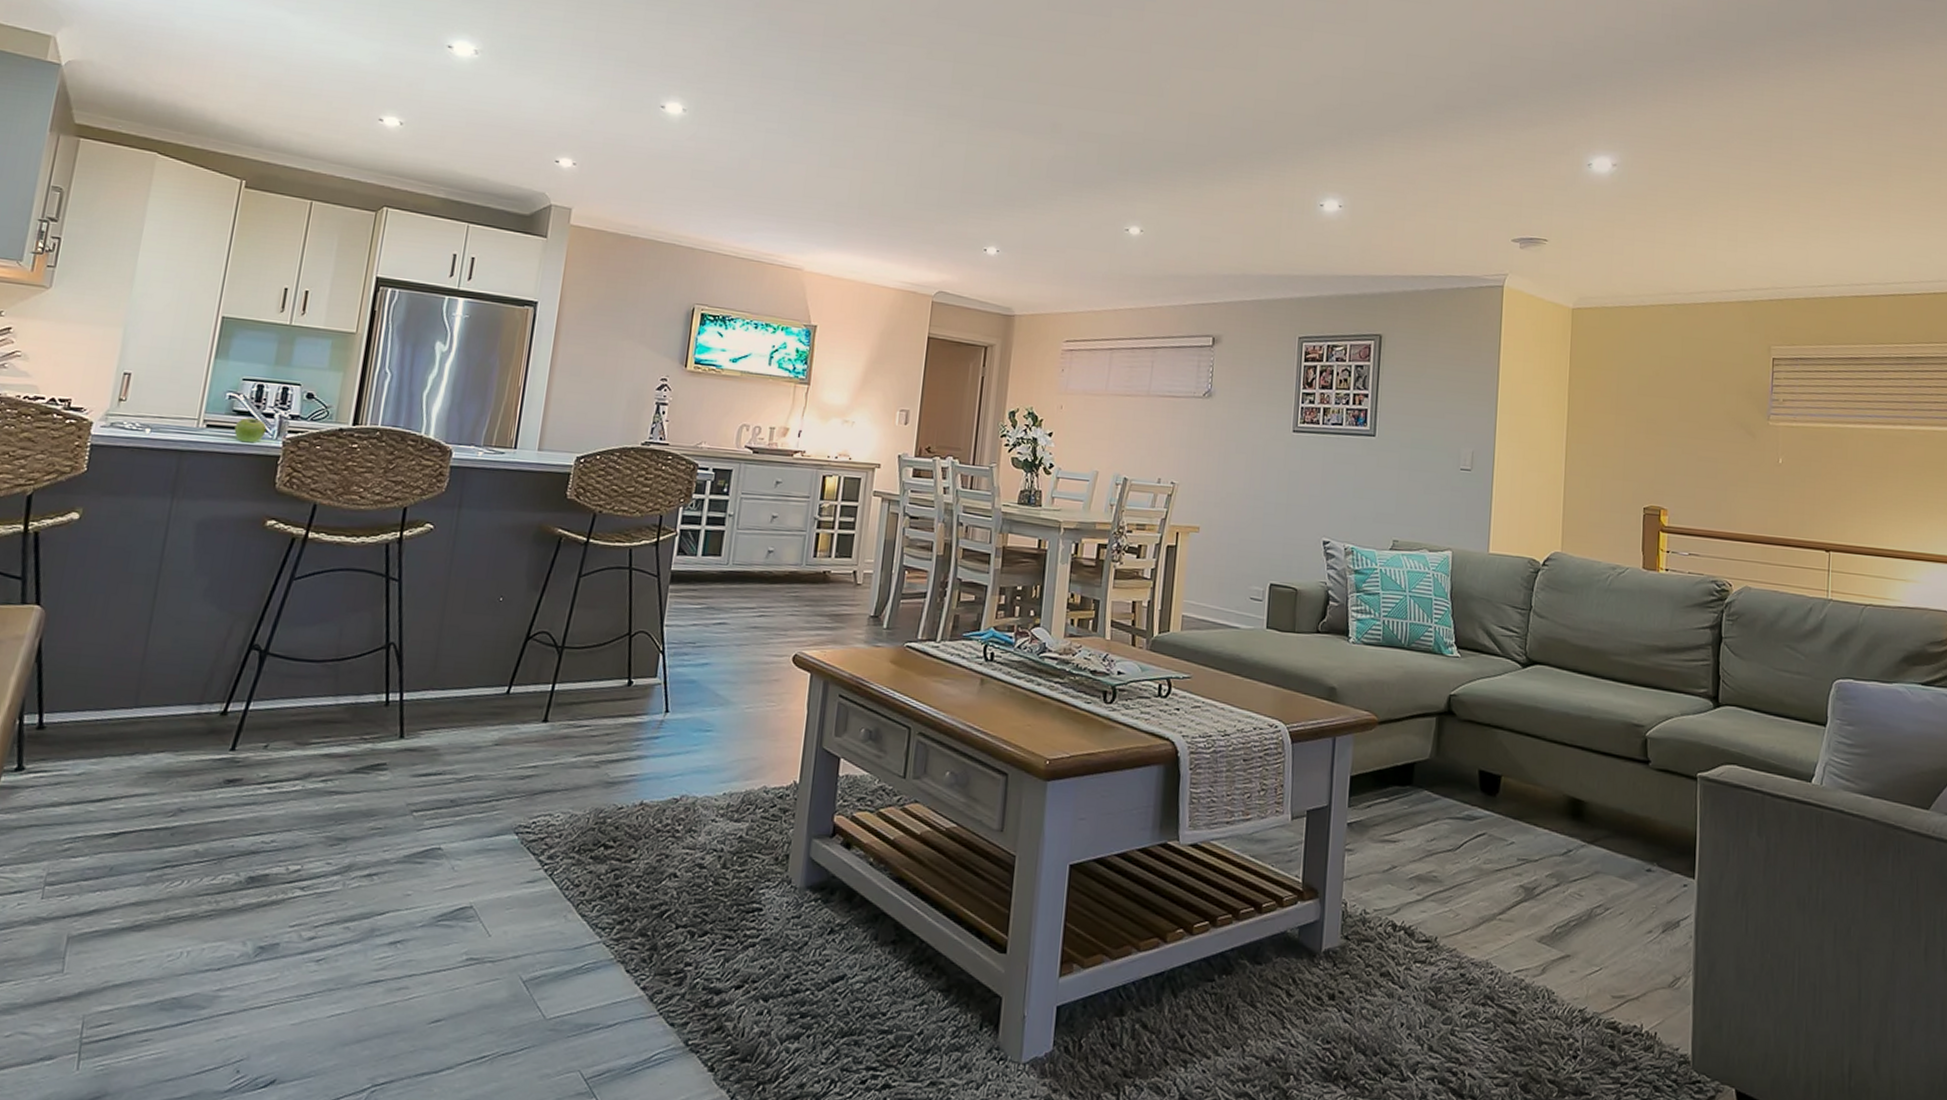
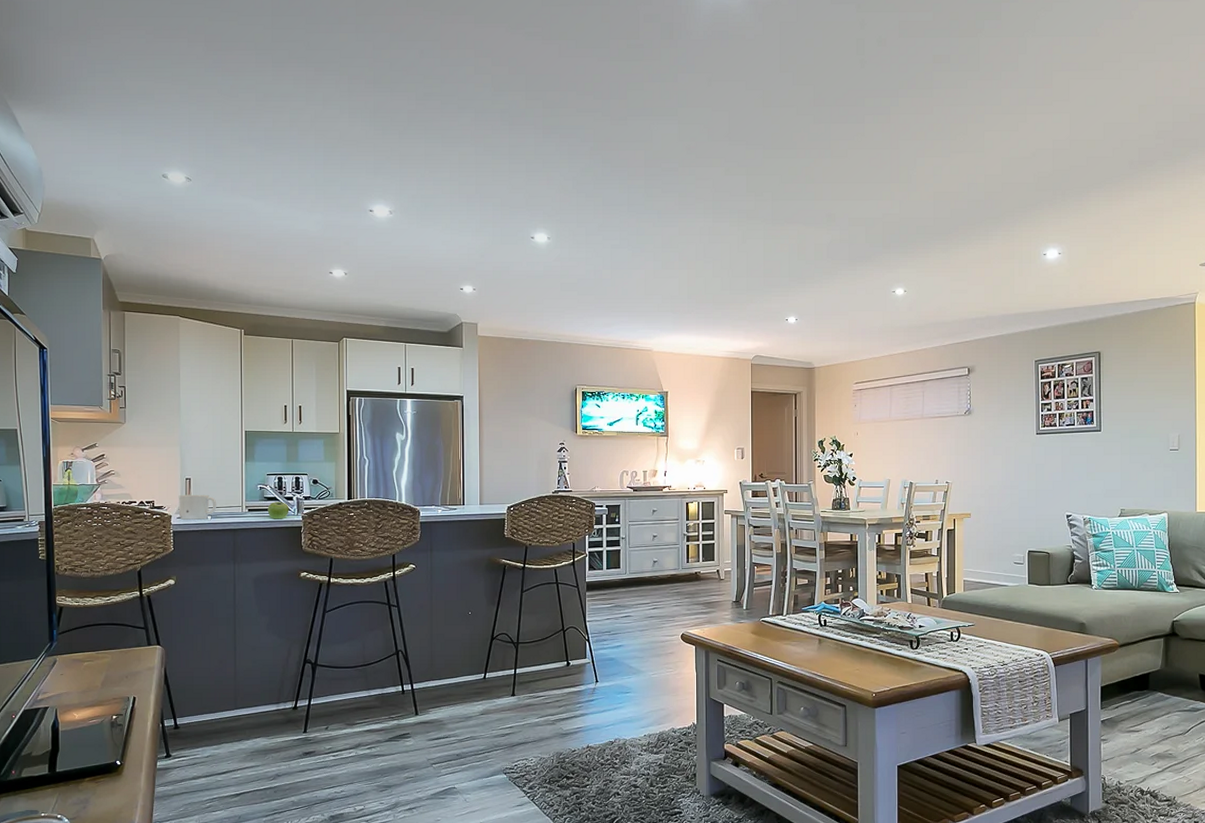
mug: none [104,394,163,433] -> present [178,494,217,520]

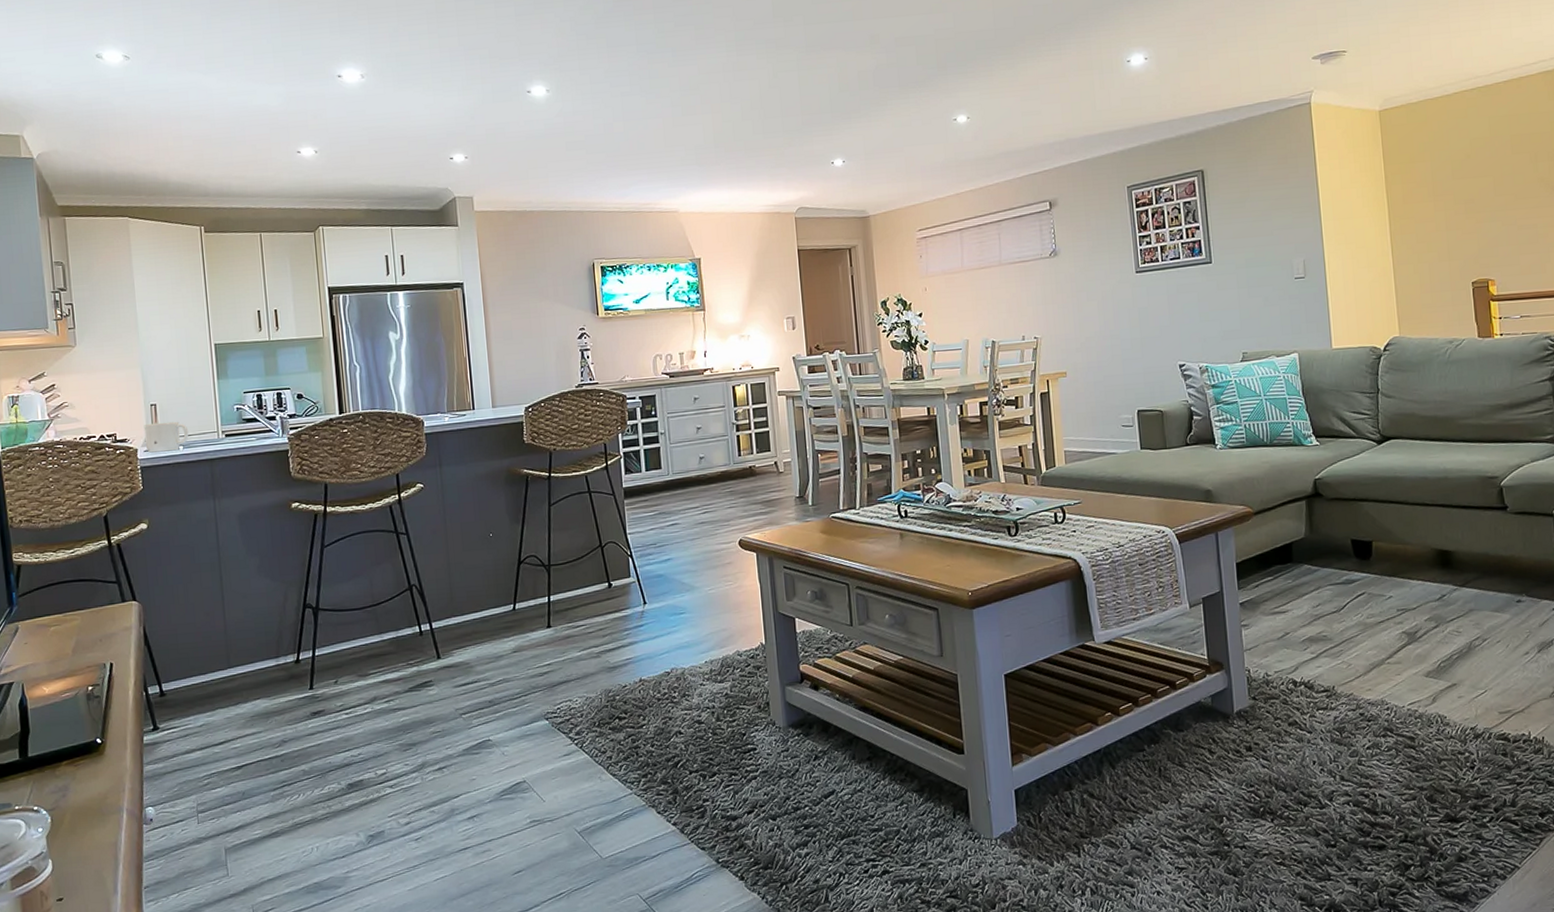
fruit: present [267,502,289,519] -> none [247,422,273,444]

